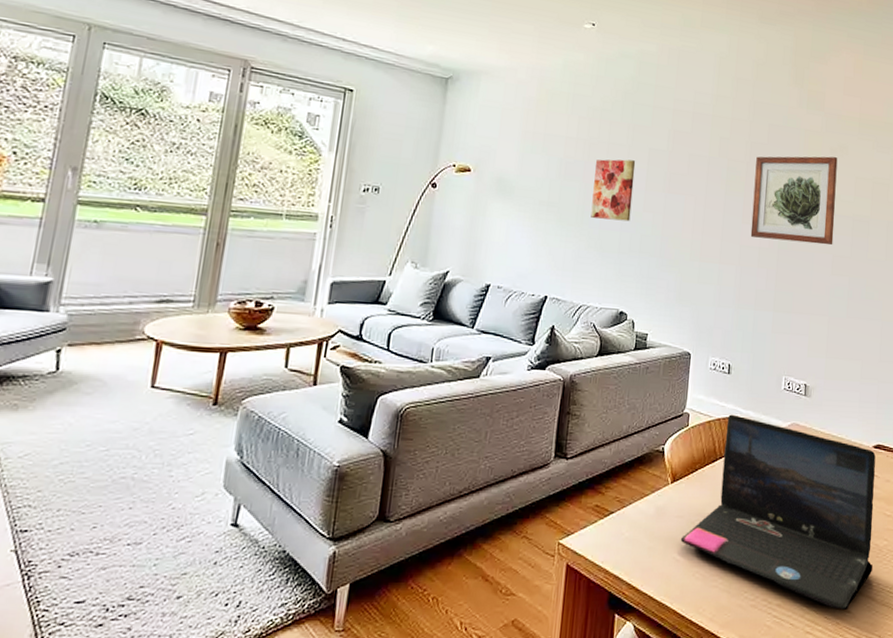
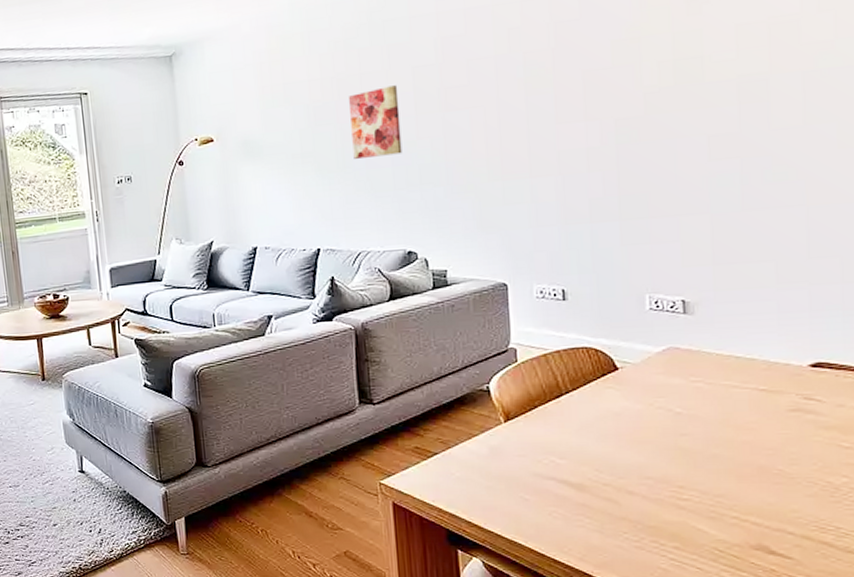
laptop: present [680,414,876,611] -> none [526,344,825,557]
wall art: present [750,156,838,245] -> none [565,6,707,138]

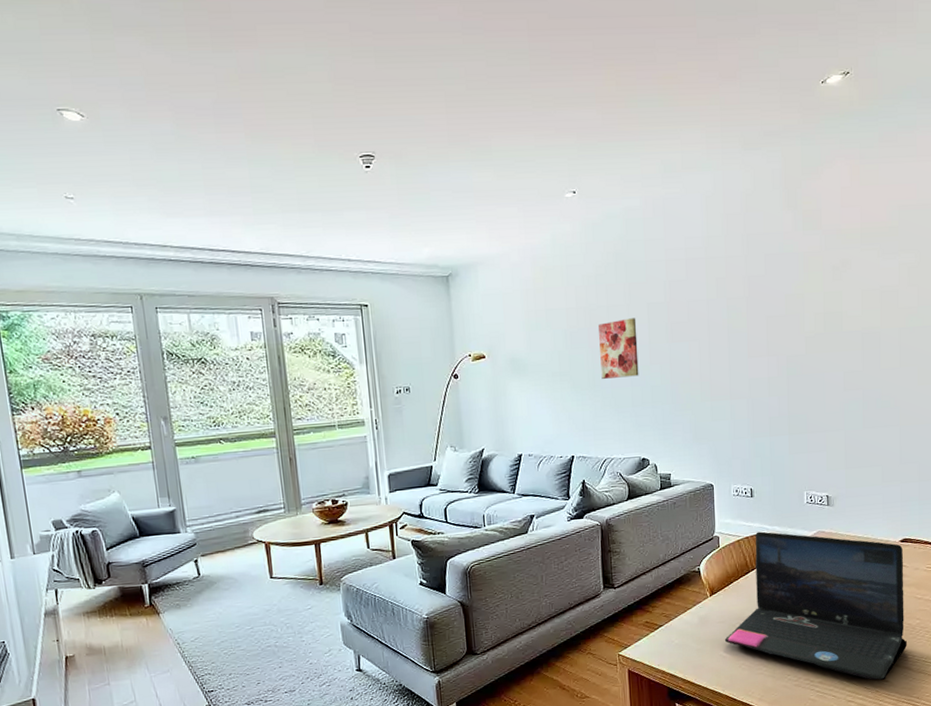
laptop: none [526,344,825,557] -> present [724,531,907,681]

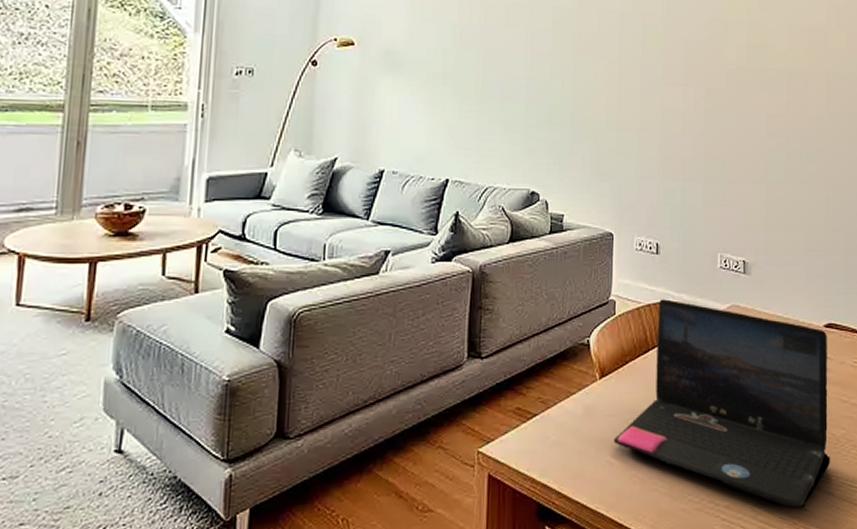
wall art: present [599,318,639,379] -> none [492,21,539,91]

